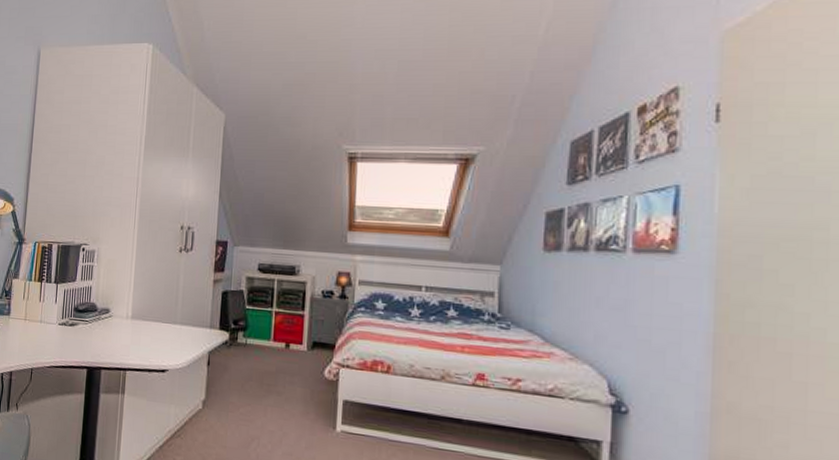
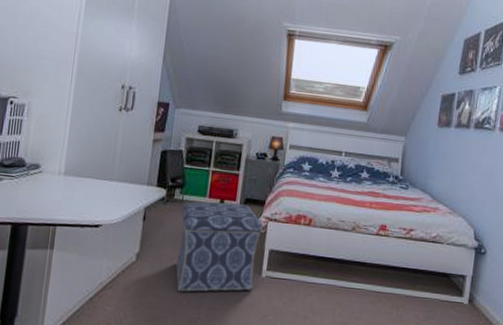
ottoman: none [242,345,334,447] -> present [176,201,263,293]

